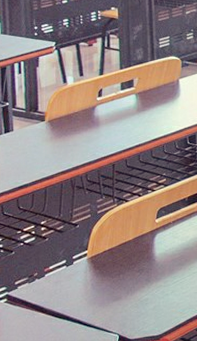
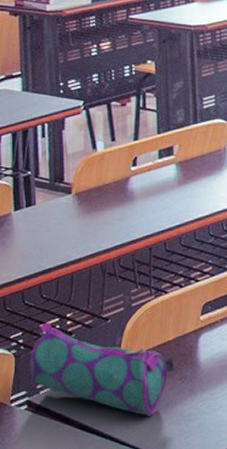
pencil case: none [9,228,134,303] -> present [30,321,175,416]

